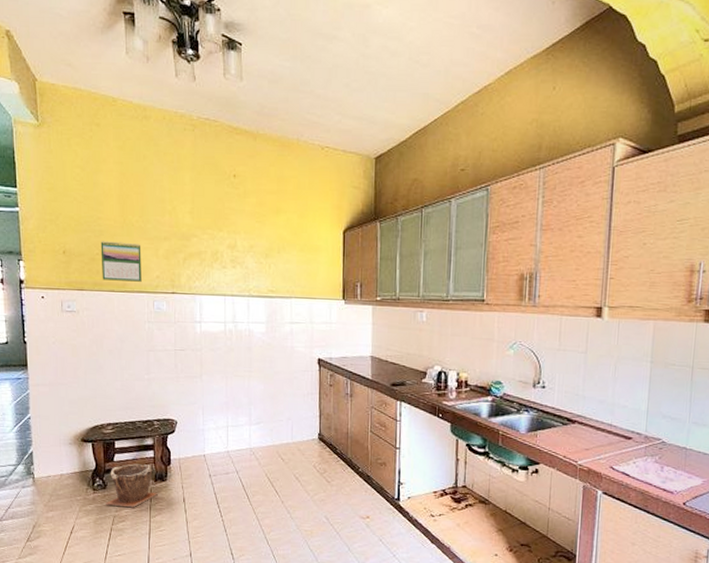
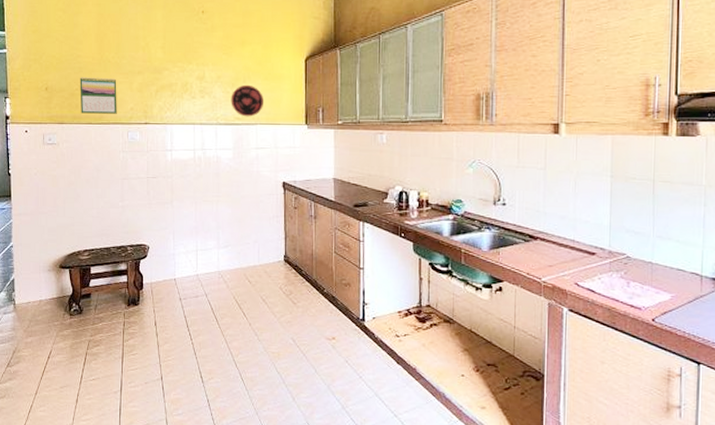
plant pot: present [106,463,158,508] -> none [81,288,131,332]
plate: none [264,255,300,290] -> present [231,84,265,117]

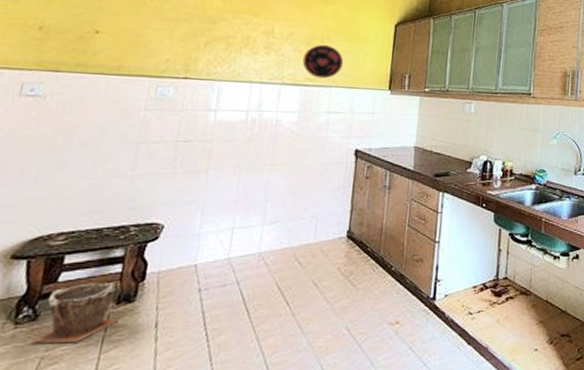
calendar: present [79,77,117,114] -> none [89,18,152,65]
plant pot: none [81,288,131,332] -> present [31,283,118,343]

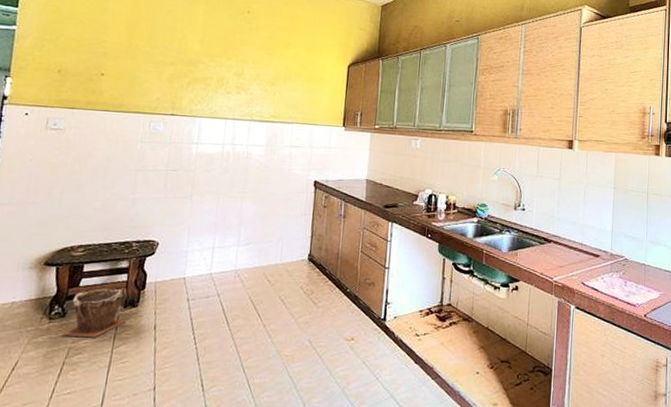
plate: present [302,44,344,79] -> none [268,84,304,116]

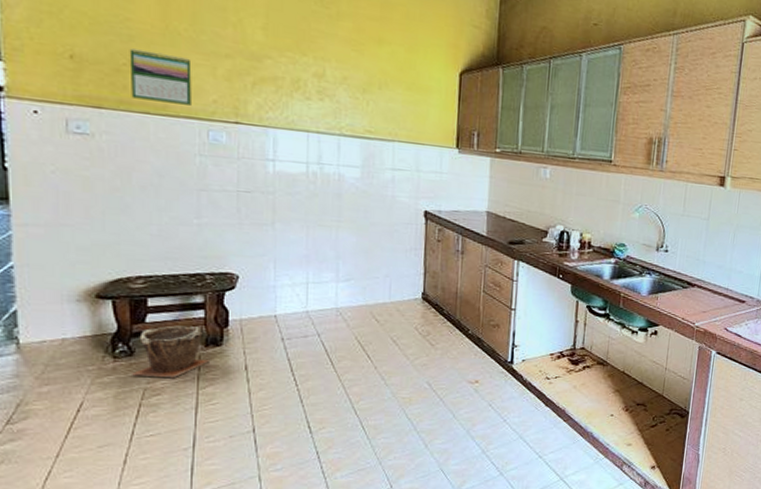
calendar: none [97,62,145,103] -> present [129,48,192,105]

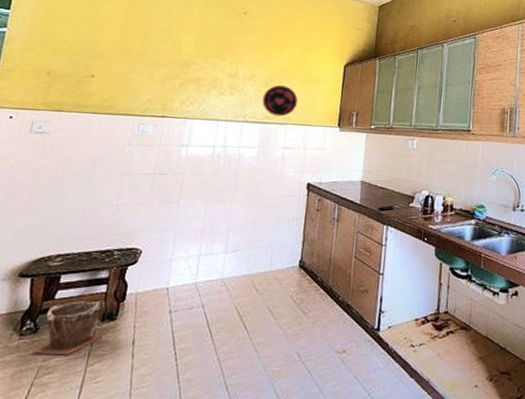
calendar: present [129,48,192,105] -> none [86,64,137,105]
plate: none [360,92,406,132] -> present [262,85,298,117]

